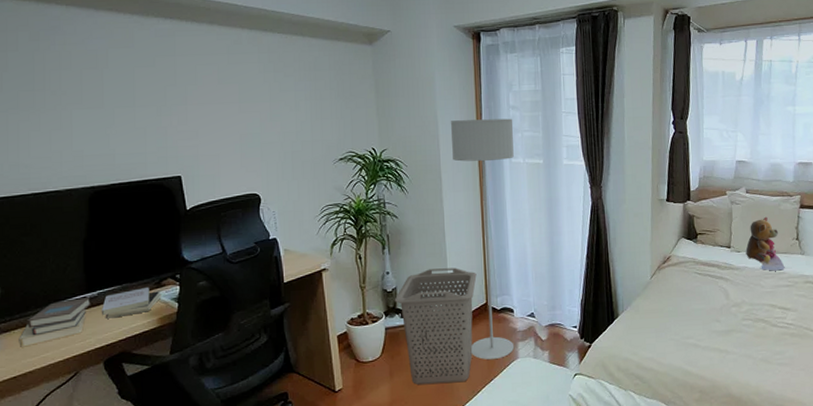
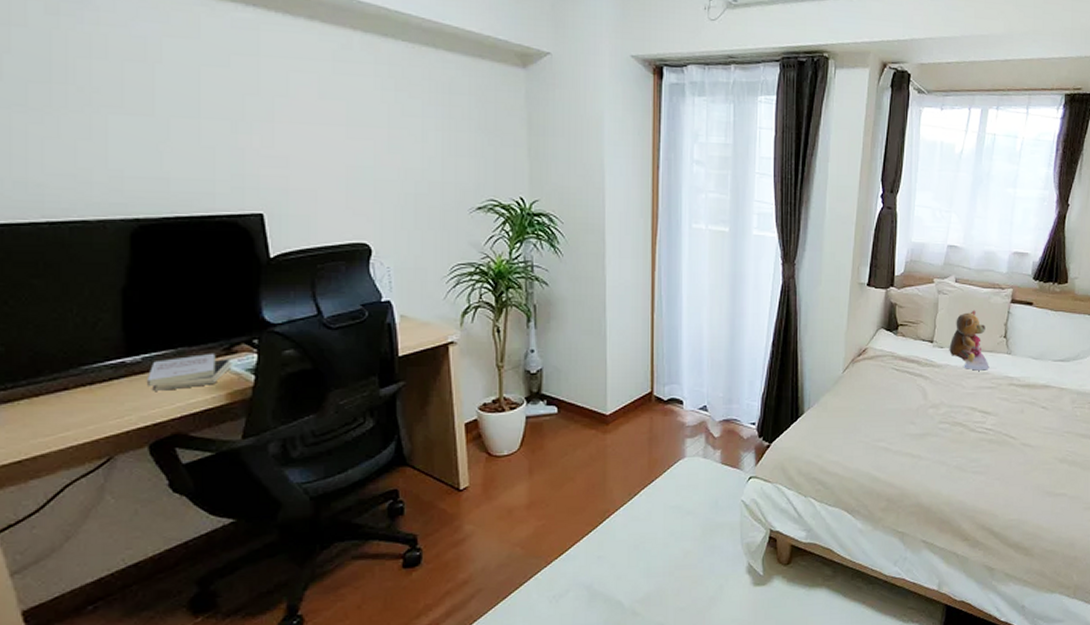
books: present [19,298,91,347] -> none [25,363,132,423]
laundry basket: present [394,267,477,386] -> none [539,349,642,485]
floor lamp: present [450,118,515,360] -> none [619,172,697,458]

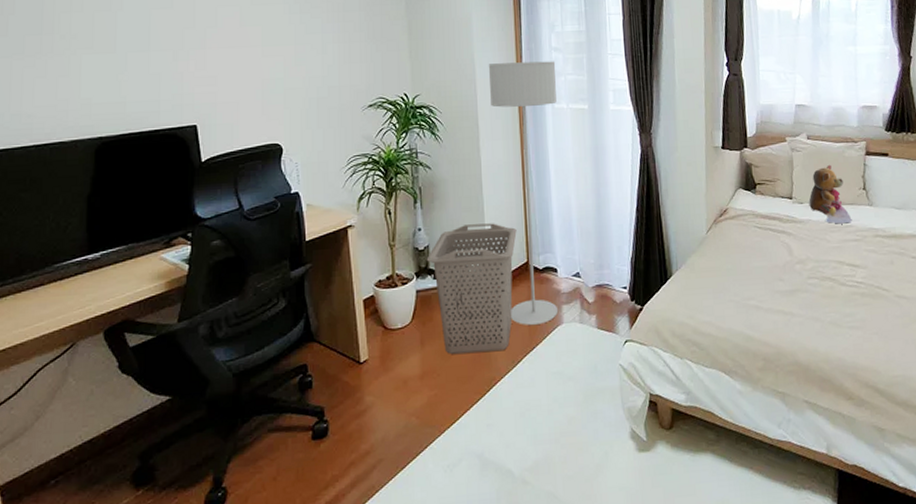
books: present [146,352,232,391] -> none [103,246,171,283]
laundry basket: none [539,349,642,485] -> present [426,223,517,355]
floor lamp: none [619,172,697,458] -> present [488,61,559,325]

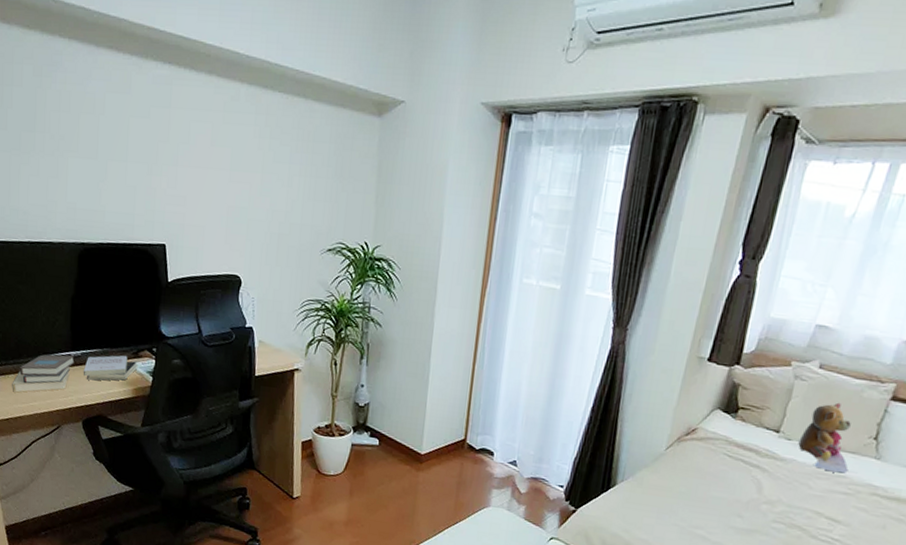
books: none [10,259,93,316] -> present [12,354,75,393]
books: none [103,246,171,283] -> present [83,355,138,381]
laundry basket: present [426,223,517,355] -> none [365,390,459,519]
floor lamp: present [488,61,559,325] -> none [439,222,533,502]

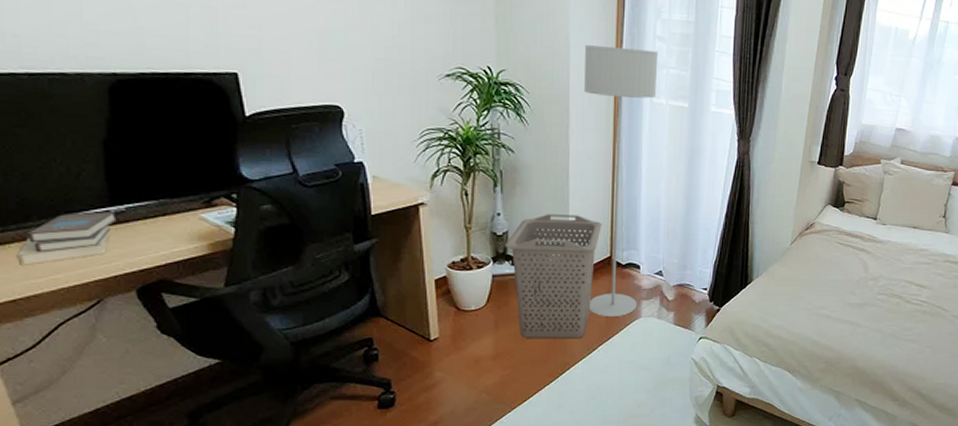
books: present [83,355,138,381] -> none [130,205,213,239]
laundry basket: none [365,390,459,519] -> present [504,214,602,339]
floor lamp: none [439,222,533,502] -> present [584,45,659,316]
teddy bear: present [798,402,851,474] -> none [891,190,928,247]

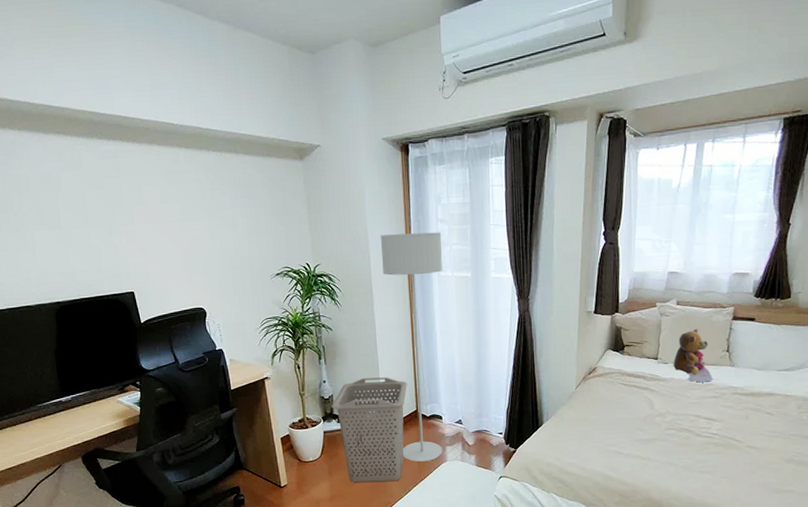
books: present [16,212,117,265] -> none [10,401,67,443]
teddy bear: none [891,190,928,247] -> present [673,328,713,383]

